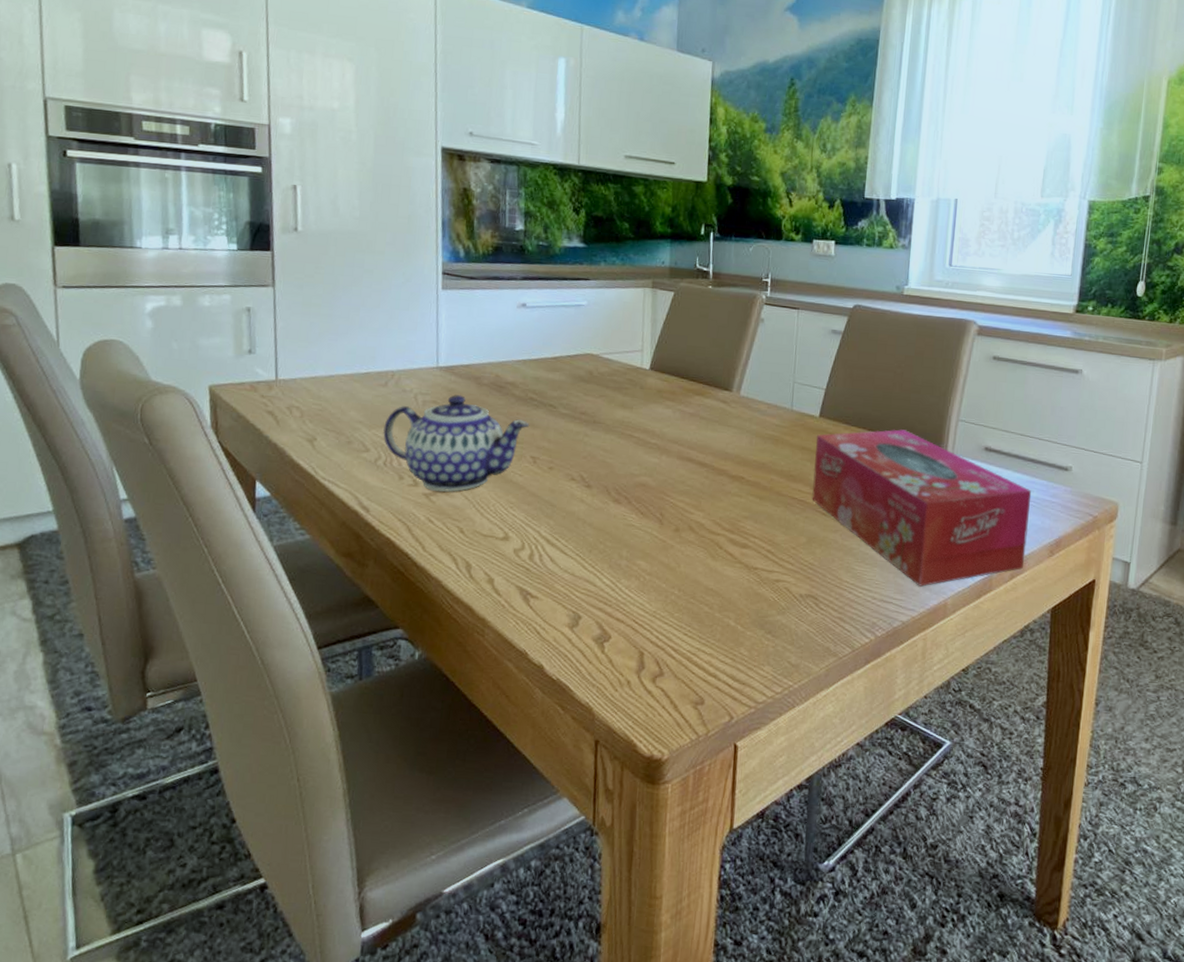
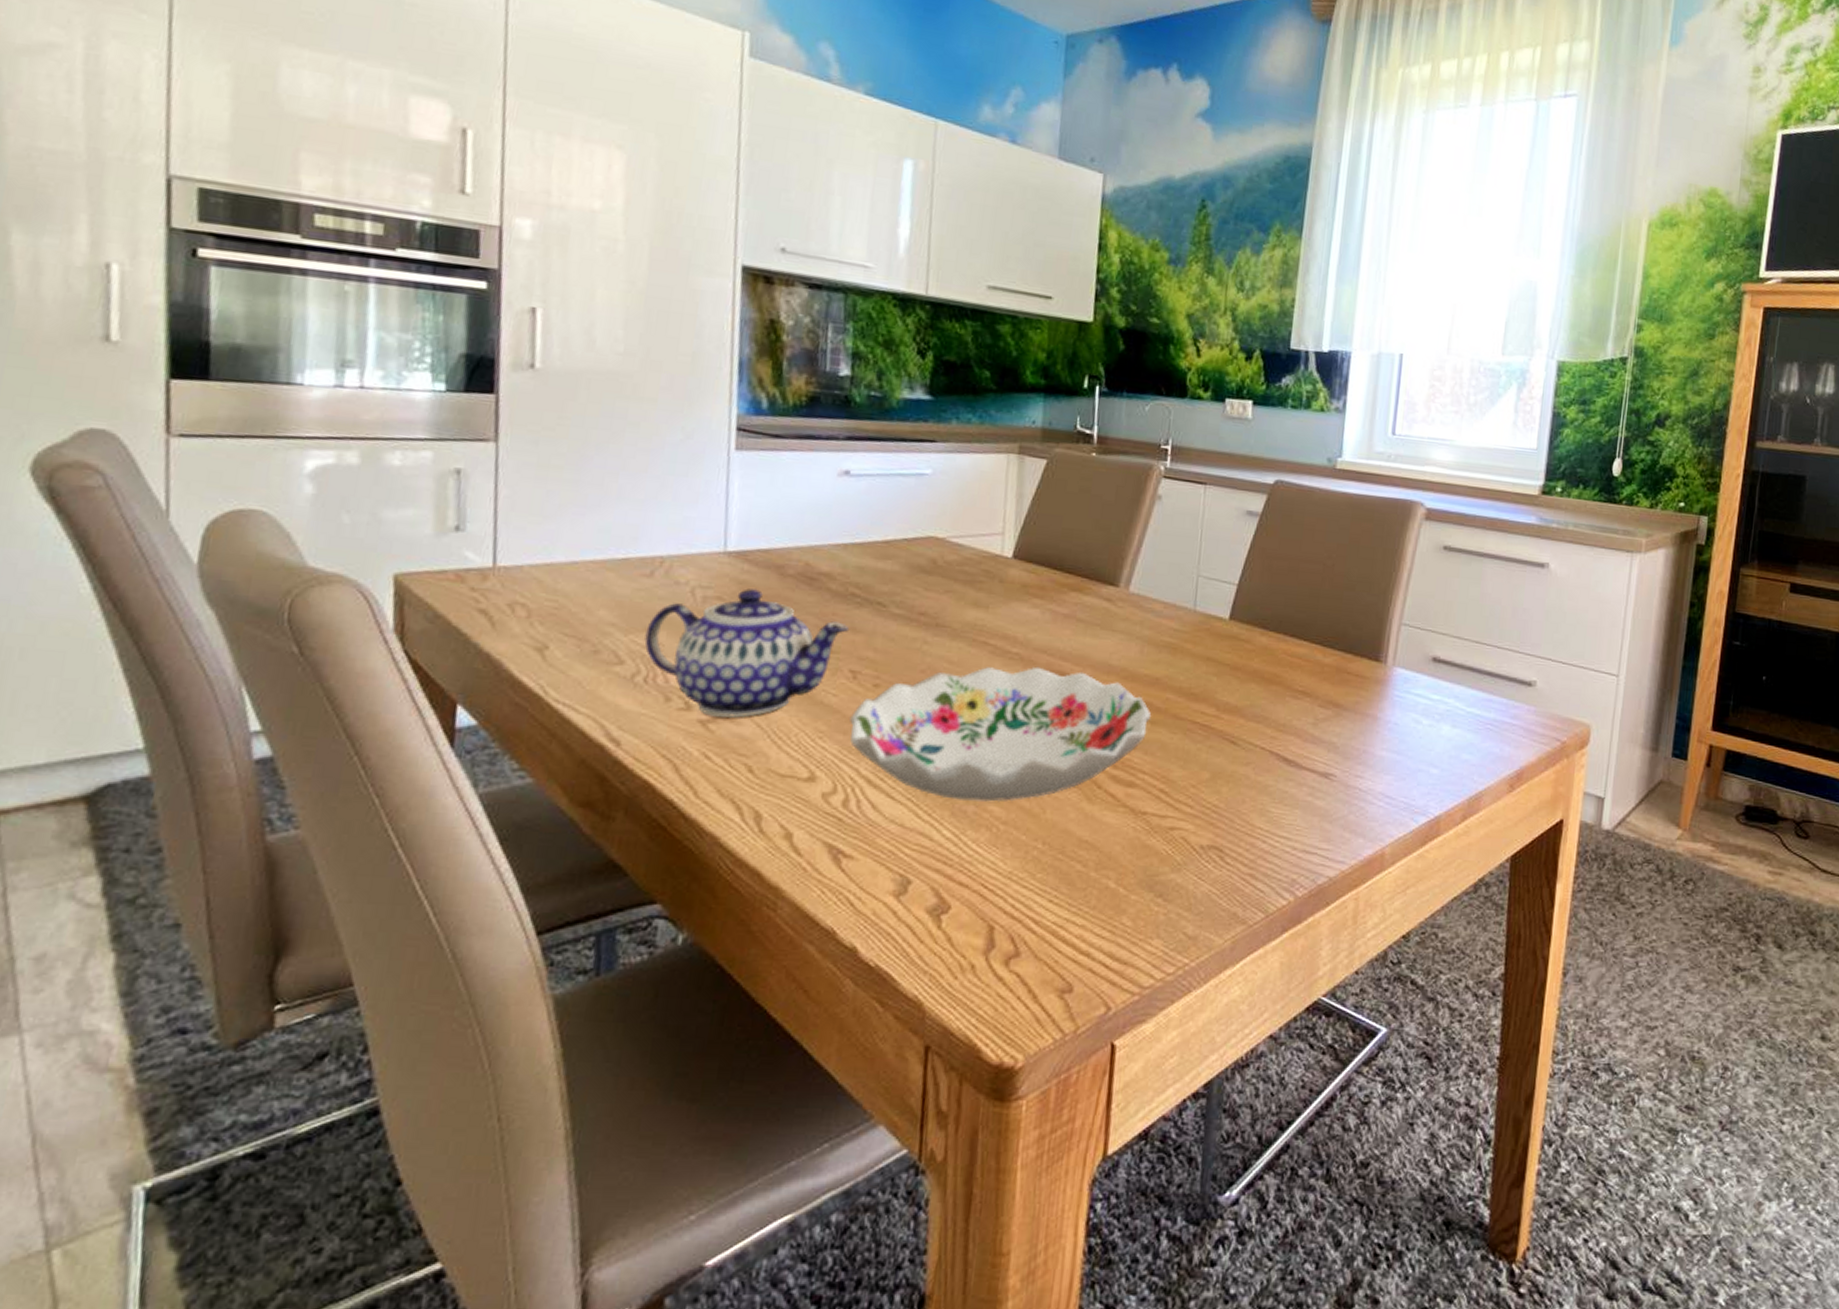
decorative bowl: none [532,454,760,558] -> present [850,666,1152,802]
tissue box: present [812,429,1032,587] -> none [1218,635,1489,832]

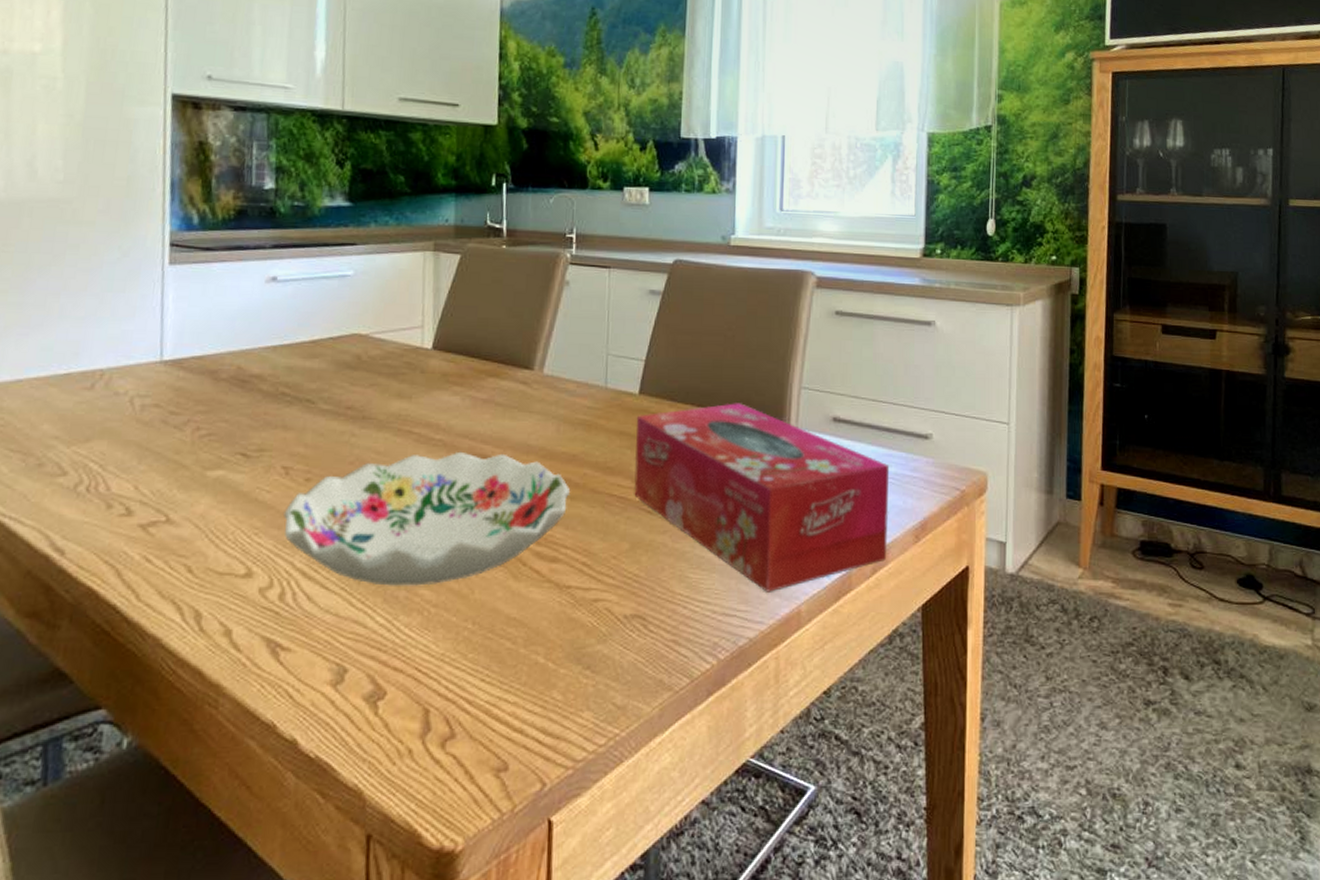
teapot: present [644,588,849,718] -> none [86,395,280,520]
tissue box: none [1218,635,1489,832] -> present [634,403,890,592]

